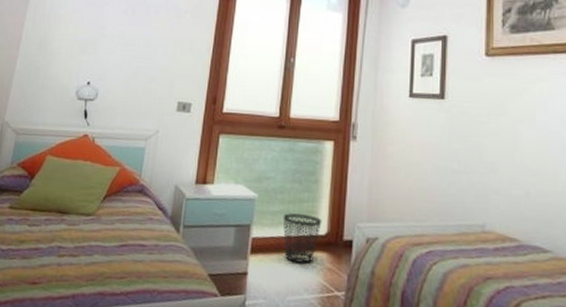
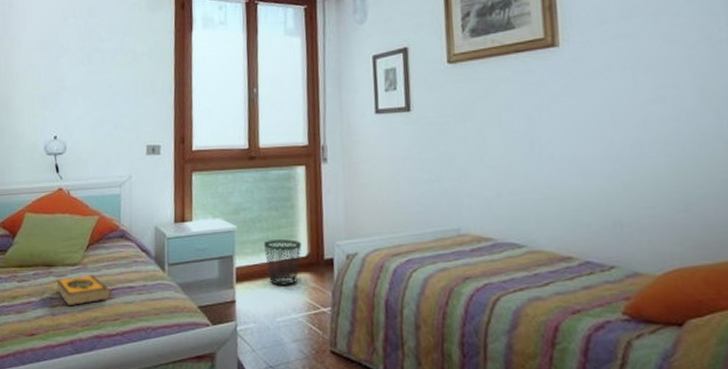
hardback book: none [66,226,123,259] -> present [56,275,112,306]

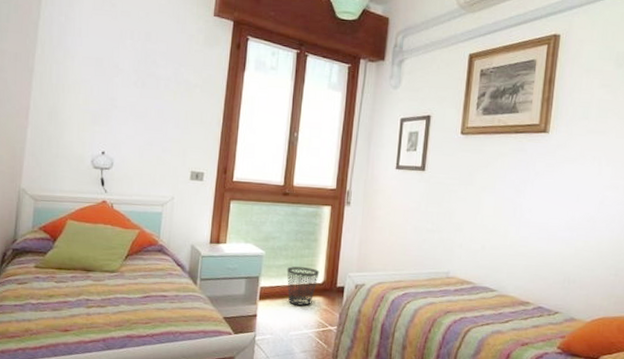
hardback book: present [56,275,112,306] -> none [93,281,146,309]

